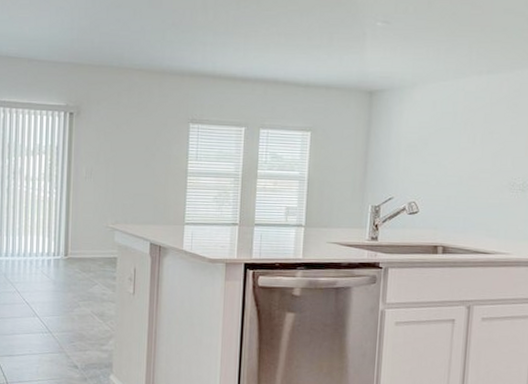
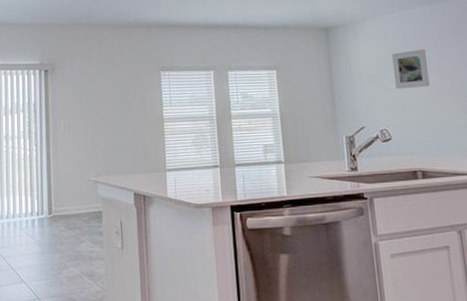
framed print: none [433,121,473,163] -> present [392,49,430,90]

